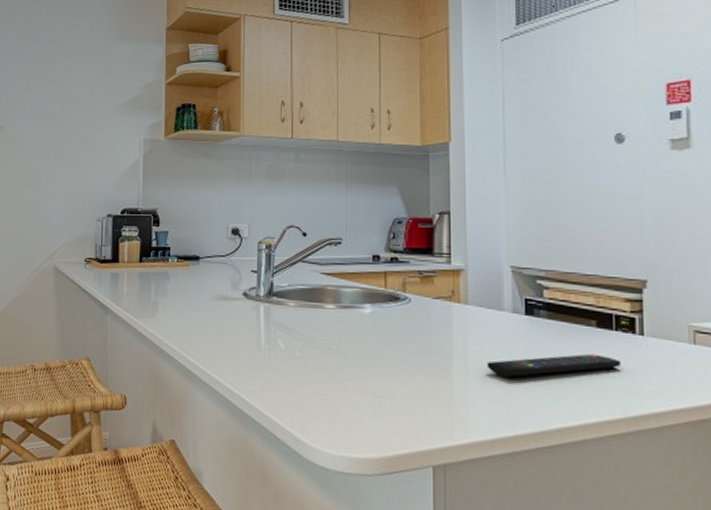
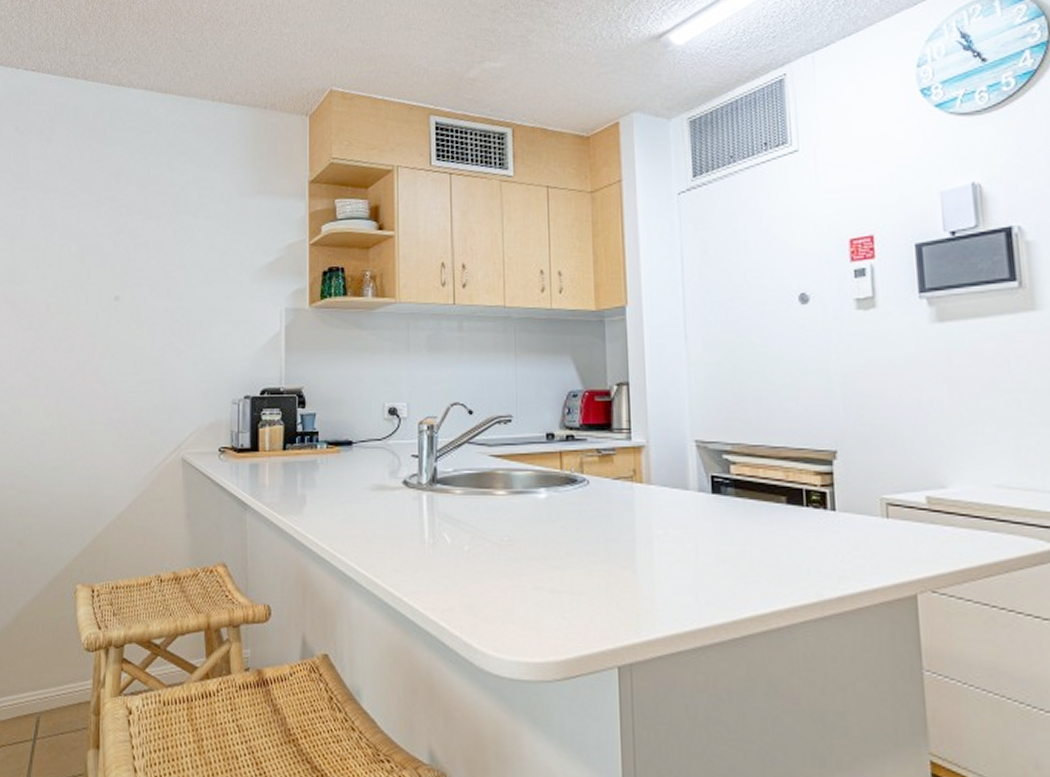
remote control: present [486,353,622,377] -> none [672,533,814,563]

